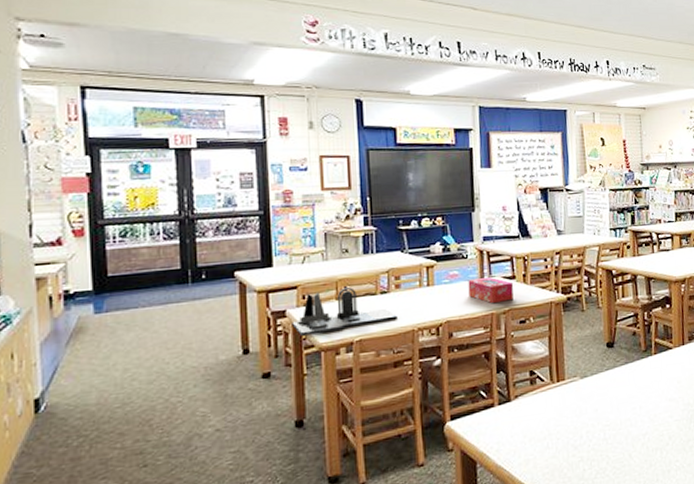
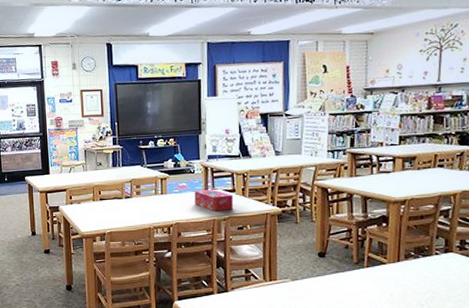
desk organizer: present [292,286,397,337] -> none [63,191,138,227]

